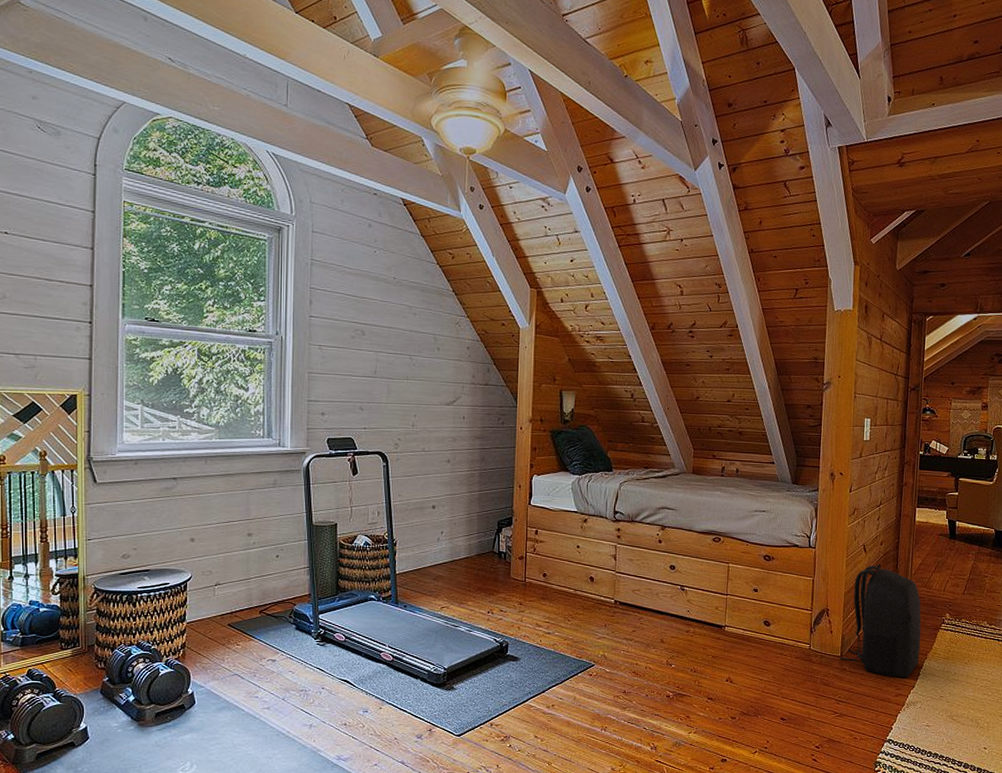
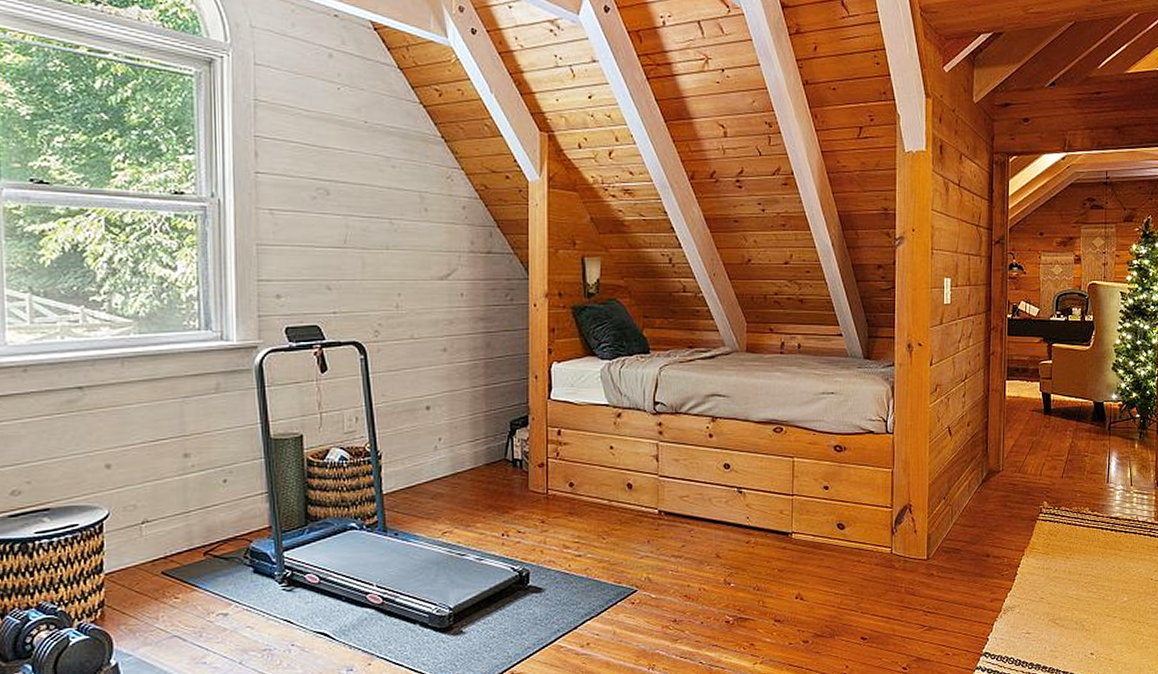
backpack: present [840,563,921,678] -> none [926,448,1017,580]

